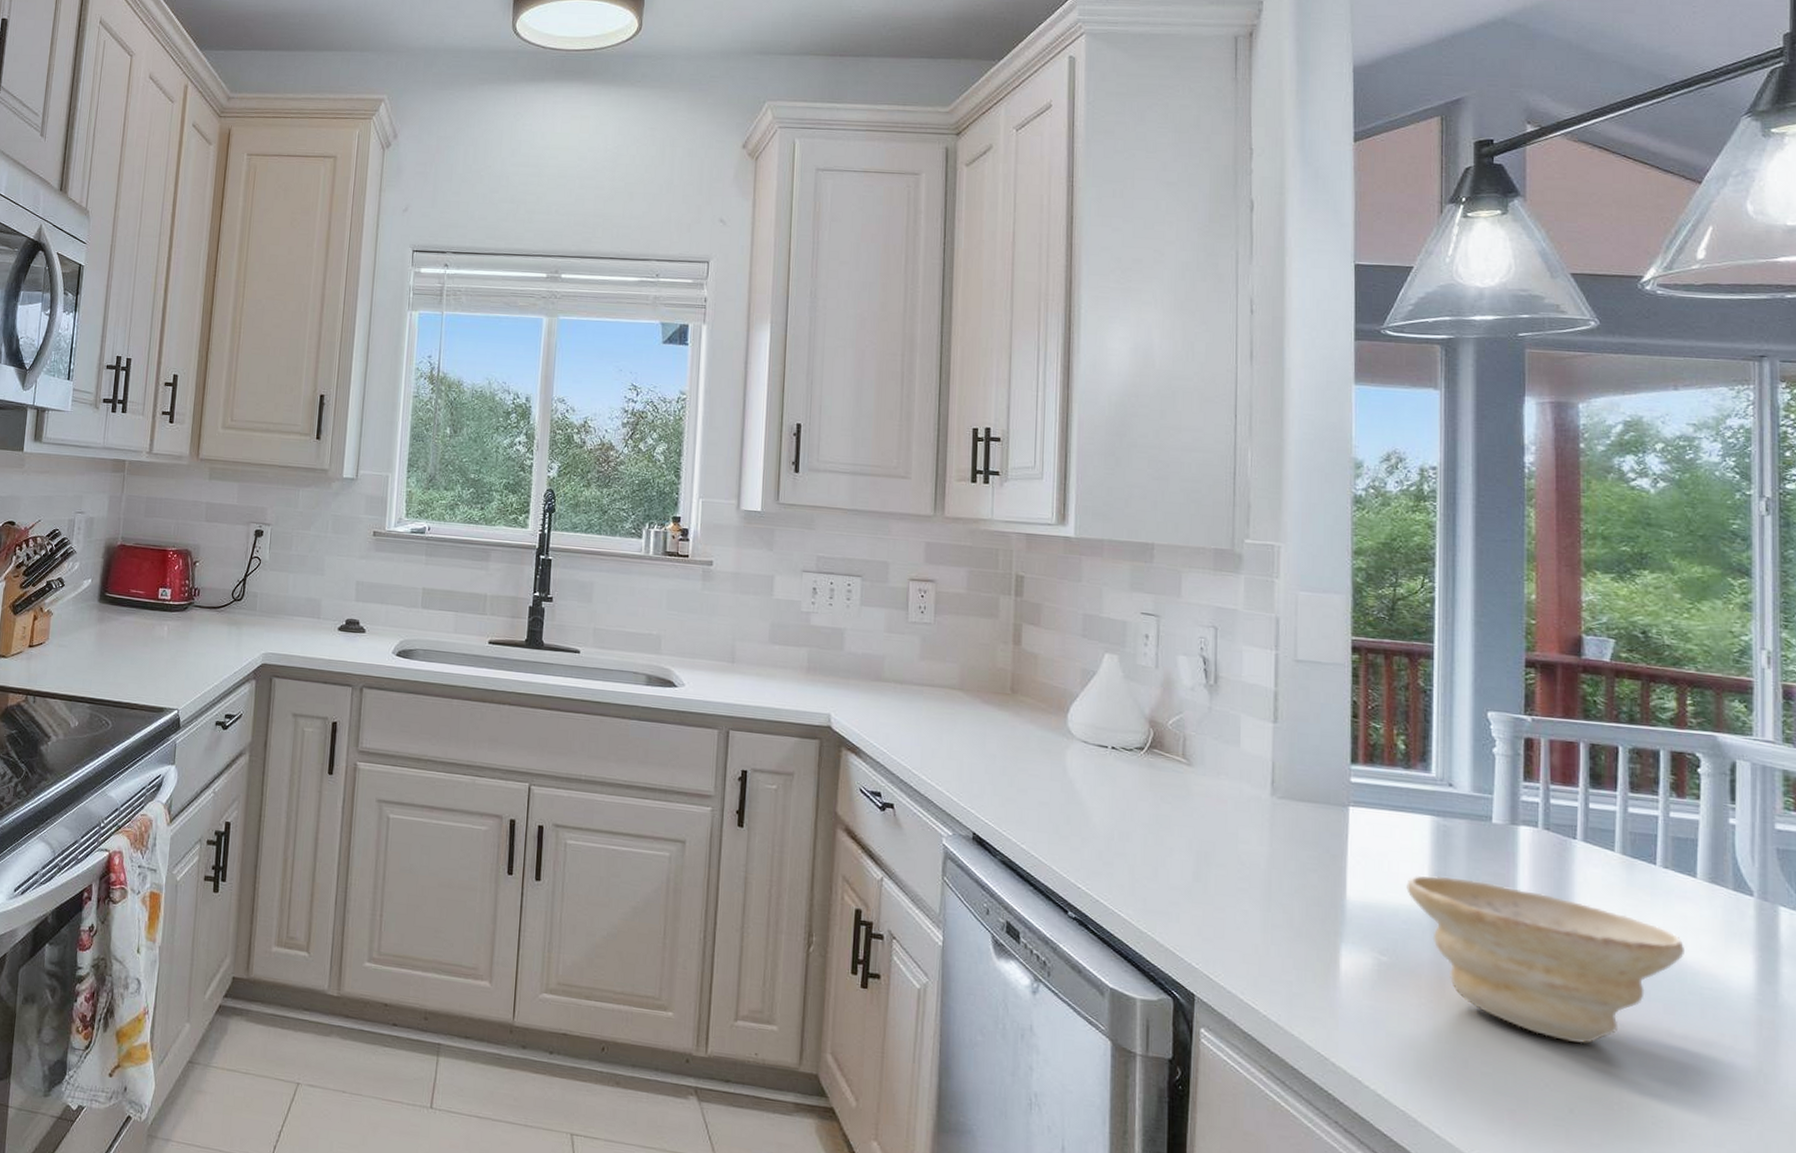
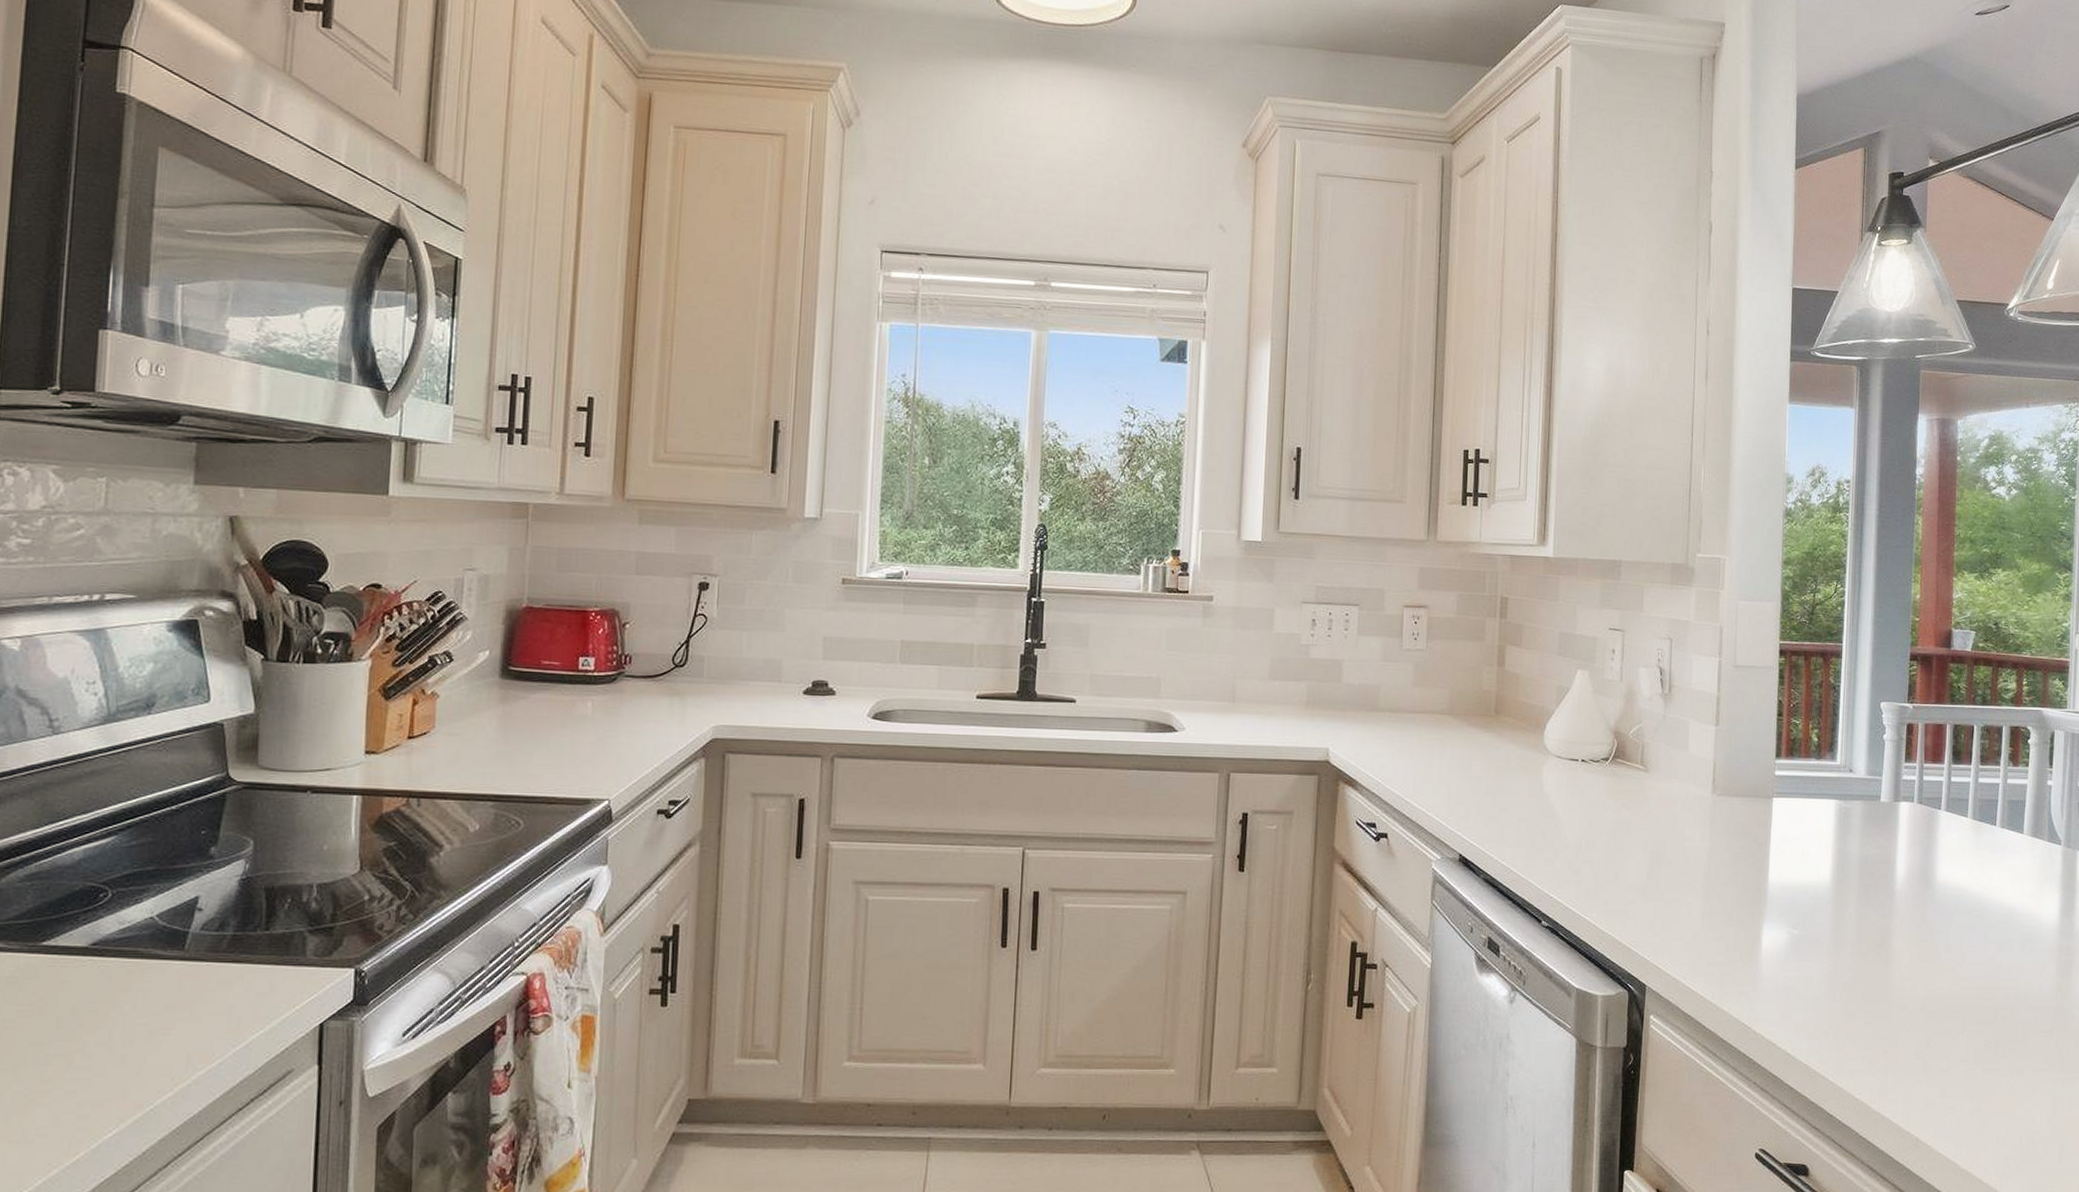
bowl: present [1406,875,1684,1044] -> none [1815,853,2013,987]

